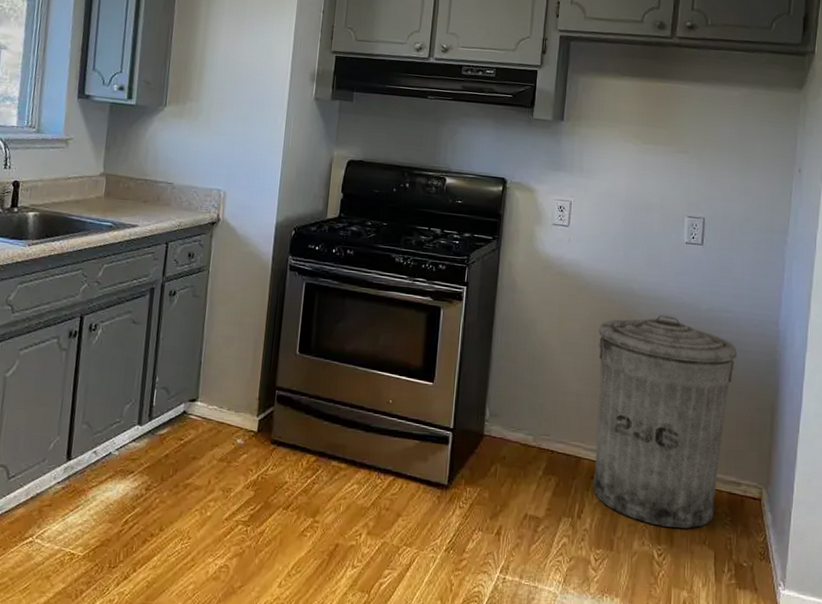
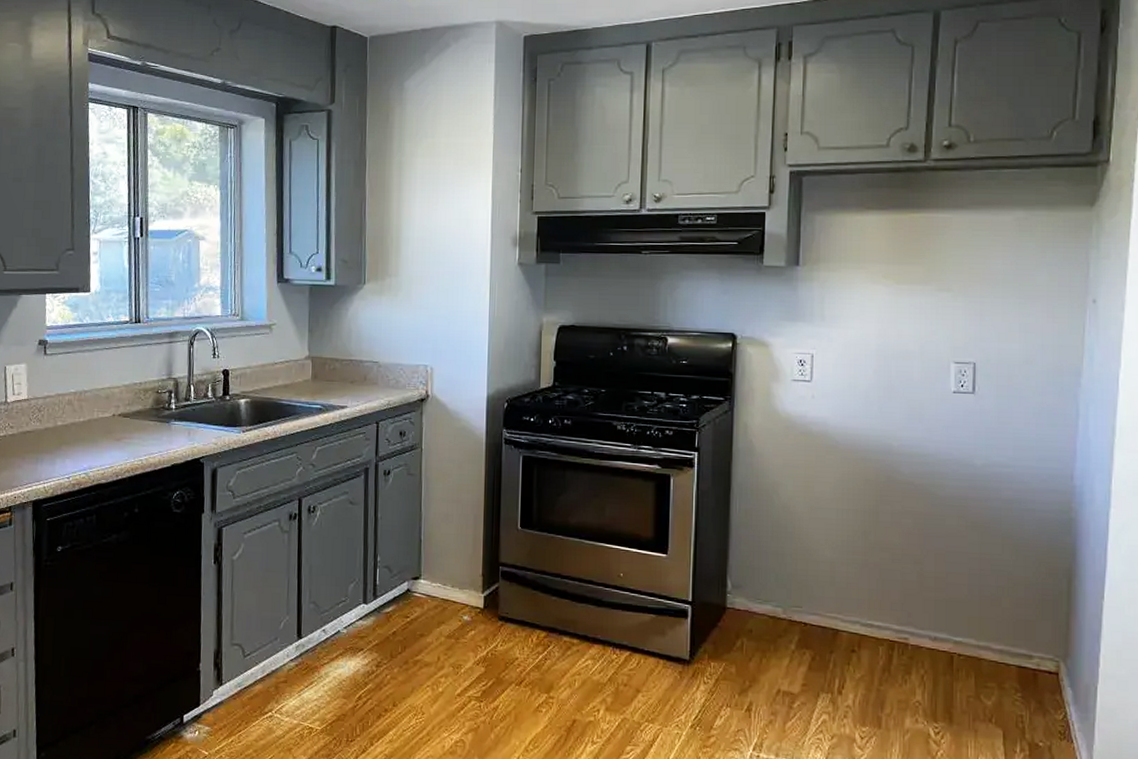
trash can: present [592,315,738,529] -> none [852,473,1023,705]

